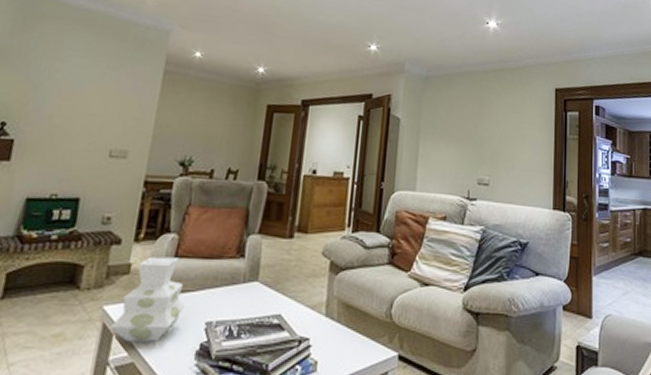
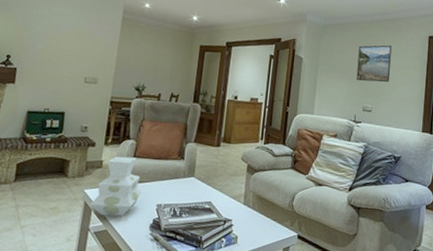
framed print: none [468,100,511,148] -> present [356,45,392,83]

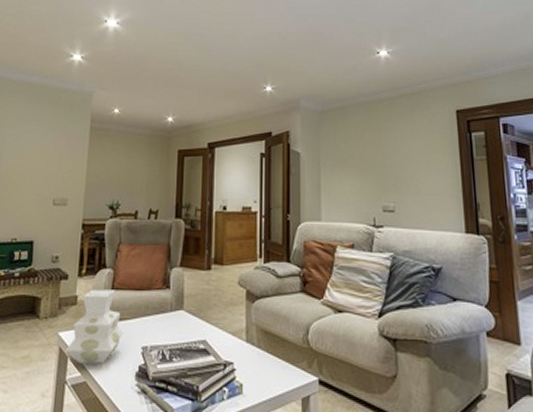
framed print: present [356,45,392,83] -> none [368,127,413,175]

